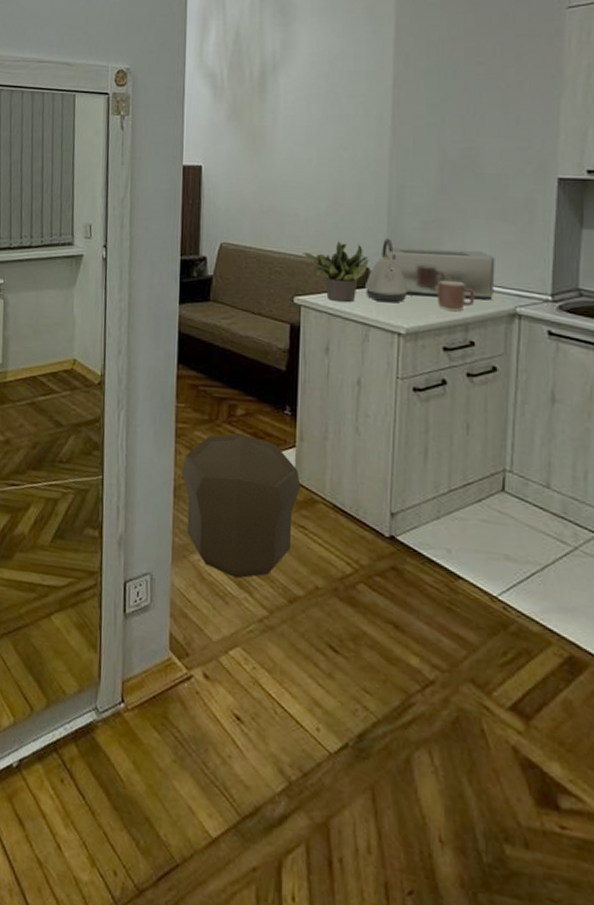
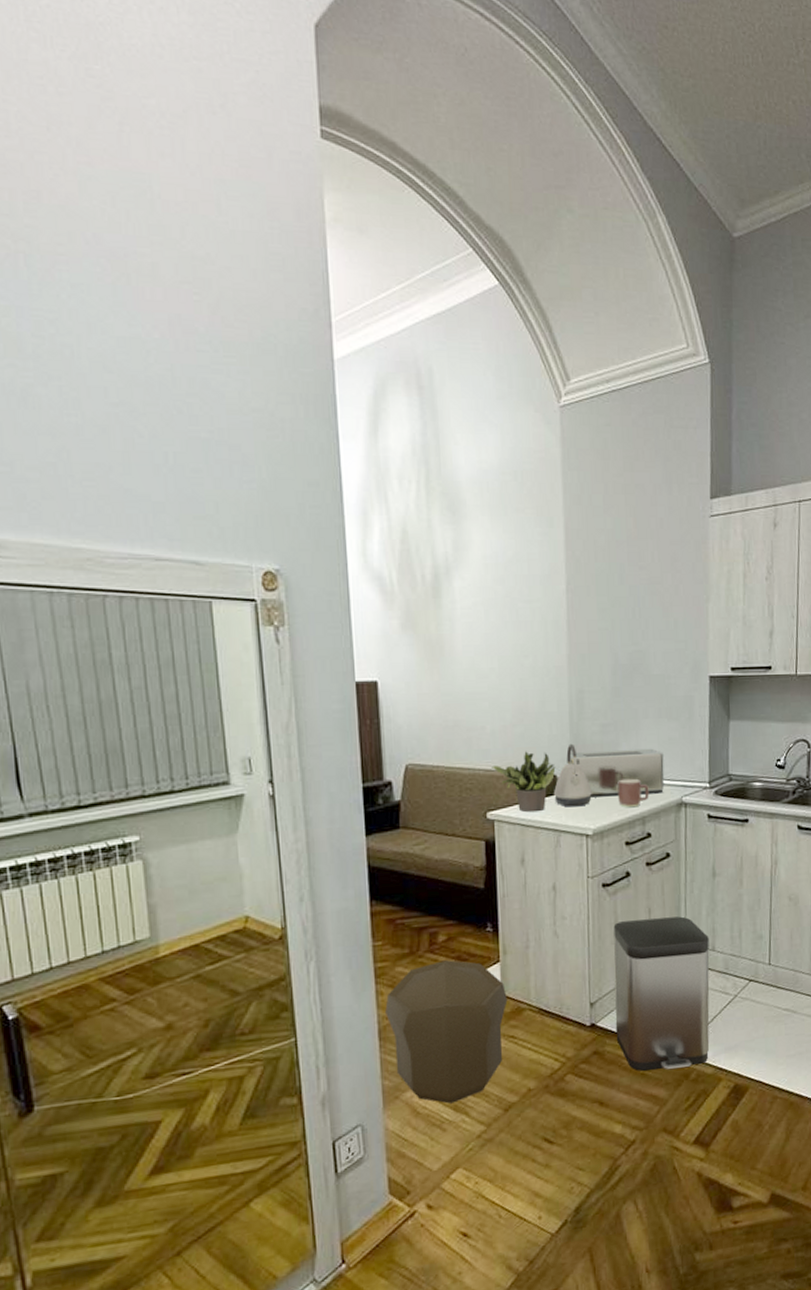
pedal bin: none [419,432,542,618] -> present [613,916,710,1071]

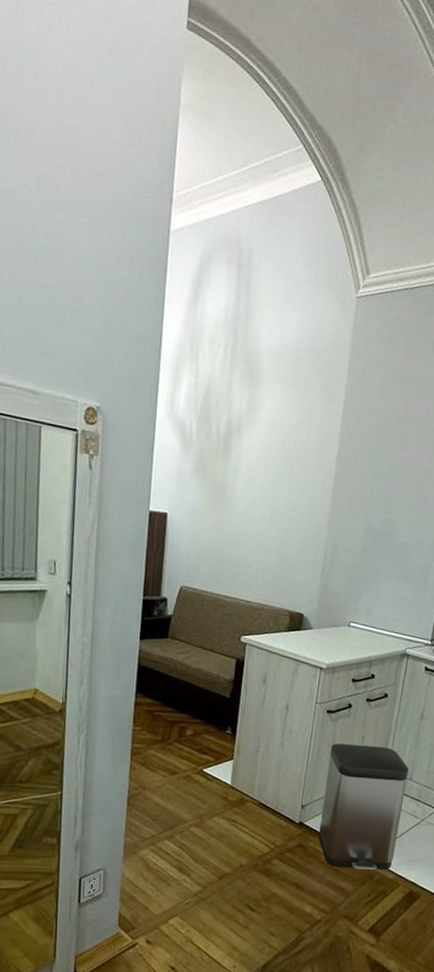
pouf: present [385,960,508,1104] -> none [135,751,235,865]
potted plant: present [491,751,556,813] -> none [251,590,304,643]
kettle: present [553,743,592,807] -> none [298,590,331,644]
toaster: present [569,748,665,798] -> none [316,598,397,643]
mug: present [617,778,649,808] -> none [352,626,380,652]

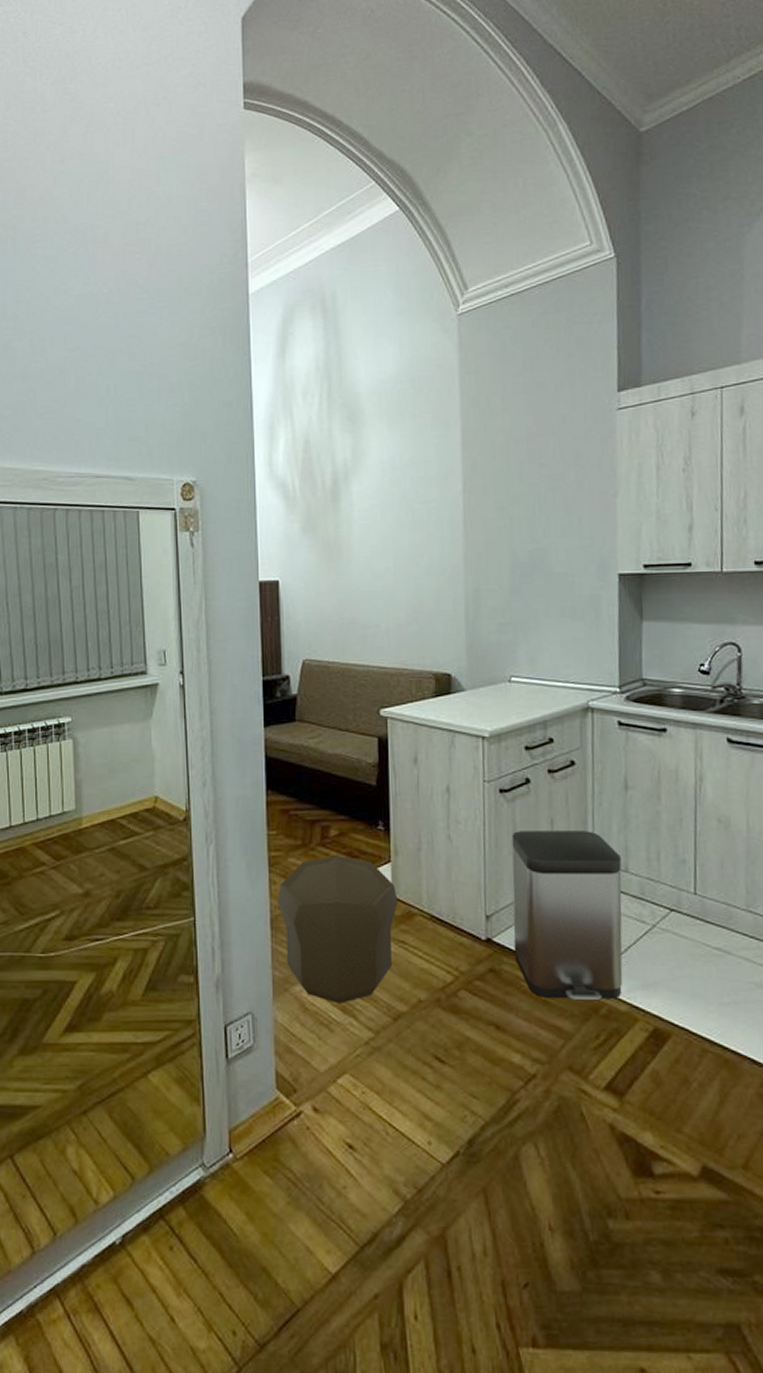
pouf: none [135,751,235,865] -> present [278,855,398,1004]

